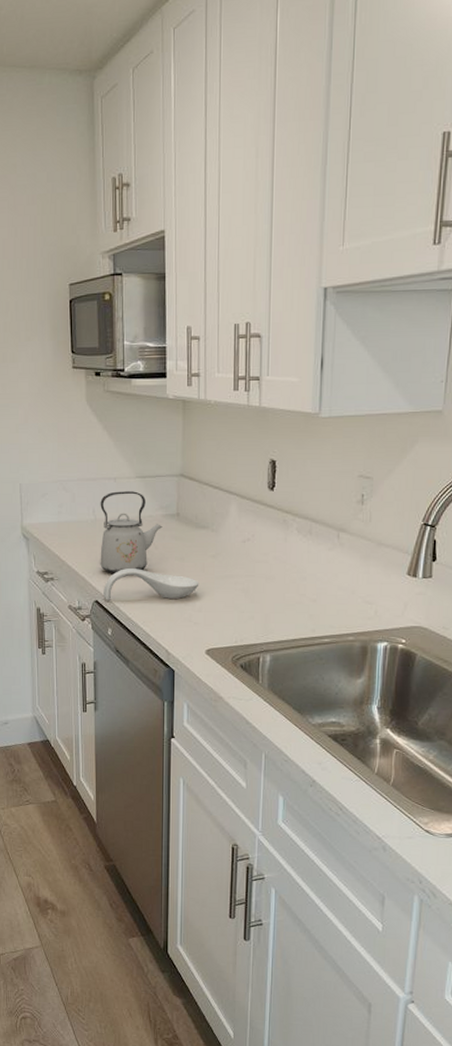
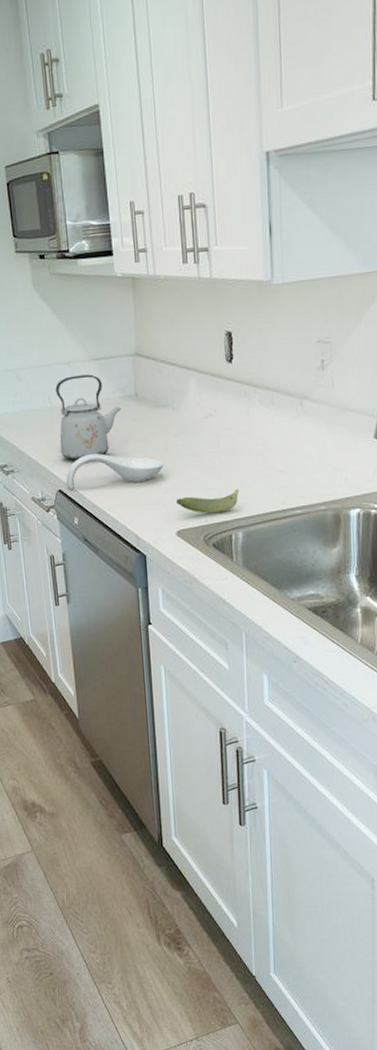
banana: none [209,614,269,635] -> present [177,489,238,513]

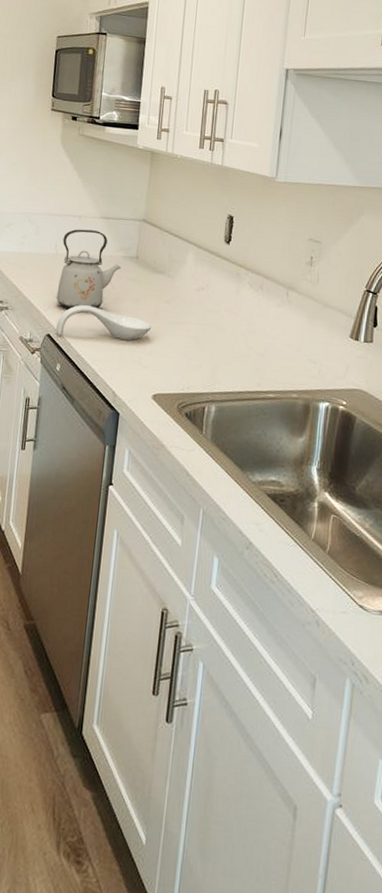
banana: present [177,489,238,513] -> none [158,362,218,383]

